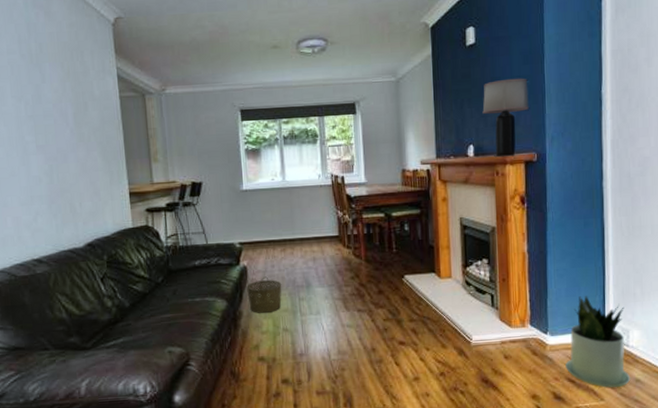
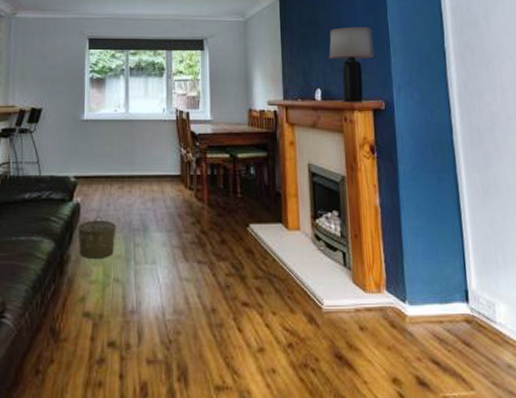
planter: present [565,296,631,388] -> none [428,260,502,374]

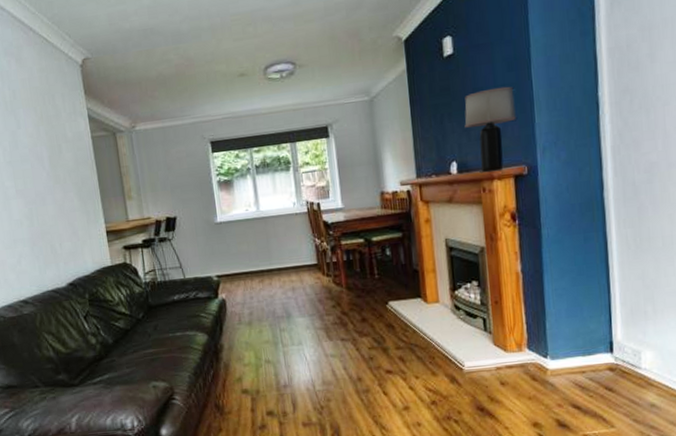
basket: present [78,216,117,259] -> none [226,308,262,346]

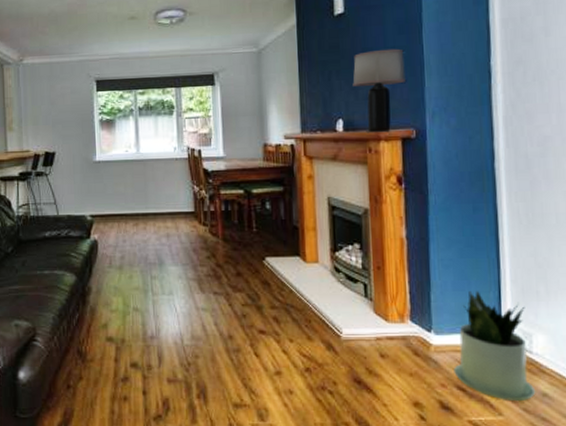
planter: none [569,316,645,414] -> present [454,291,536,401]

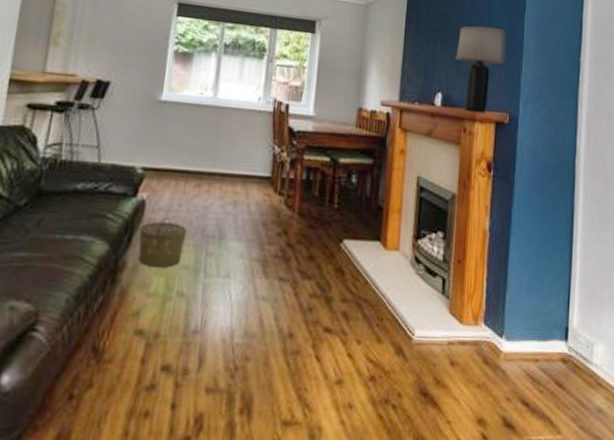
basket: none [97,252,133,290] -> present [138,217,188,268]
planter: present [454,291,536,401] -> none [520,293,592,417]

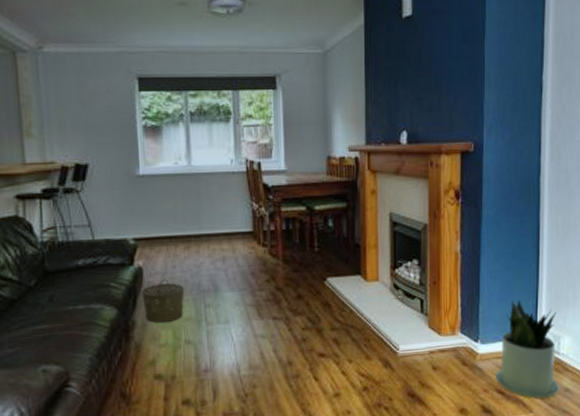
table lamp: present [455,26,507,114] -> none [418,58,467,146]
planter: none [520,293,592,417] -> present [495,300,560,399]

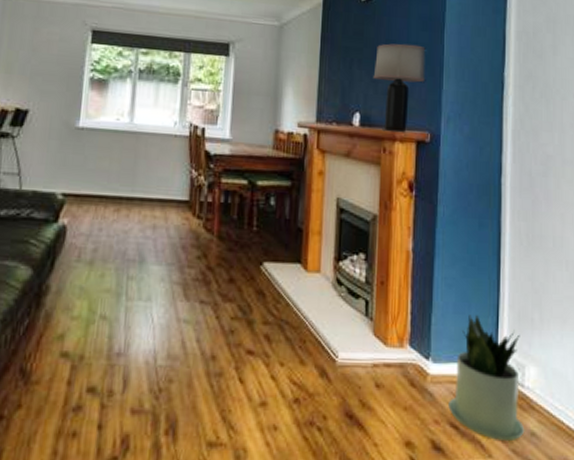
basket: present [142,279,185,323] -> none [61,242,108,291]
table lamp: none [418,58,467,146] -> present [373,43,426,133]

